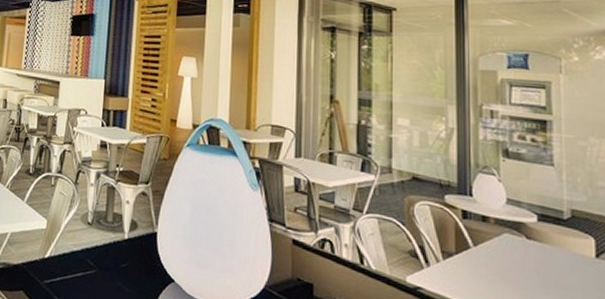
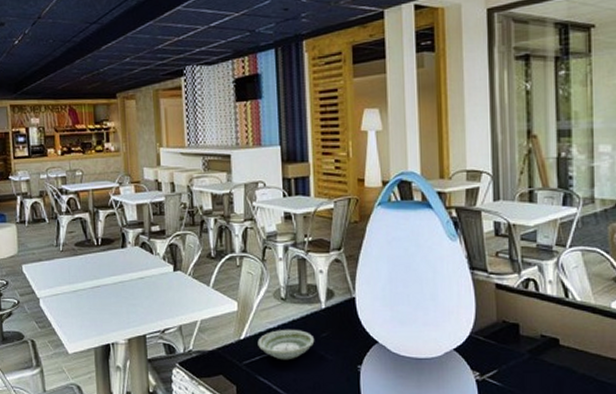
saucer: none [60,253,114,286] -> present [257,330,315,360]

